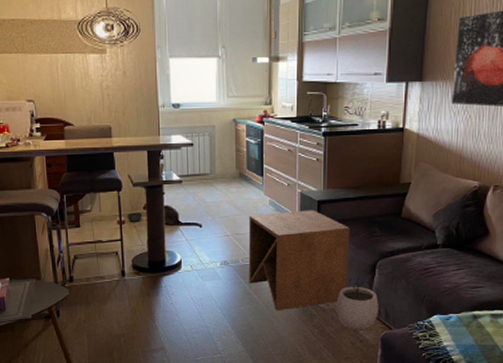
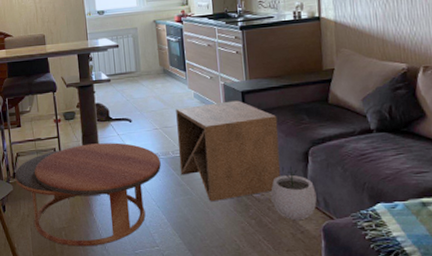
coffee table: none [71,248,229,353] -> present [15,142,161,247]

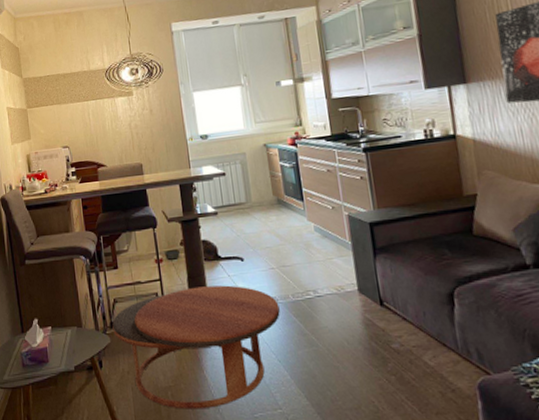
side table: present [176,100,281,202] -> none [294,233,423,354]
plant pot: present [271,167,317,219] -> none [411,311,469,375]

